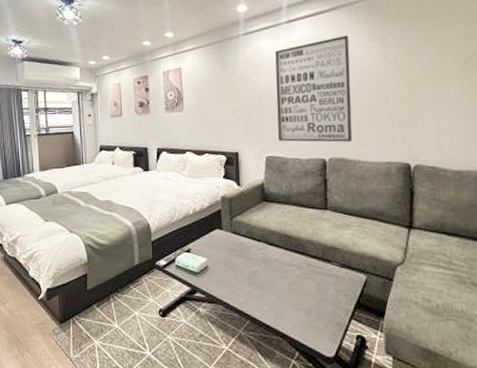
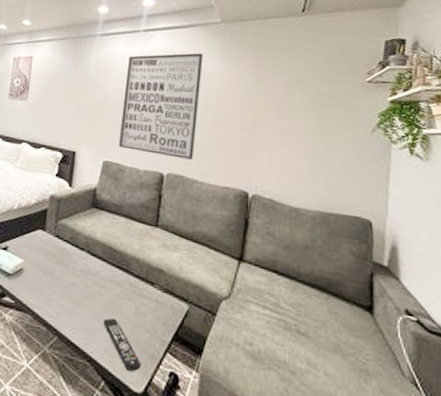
remote control: none [290,296,330,341] -> present [103,318,142,372]

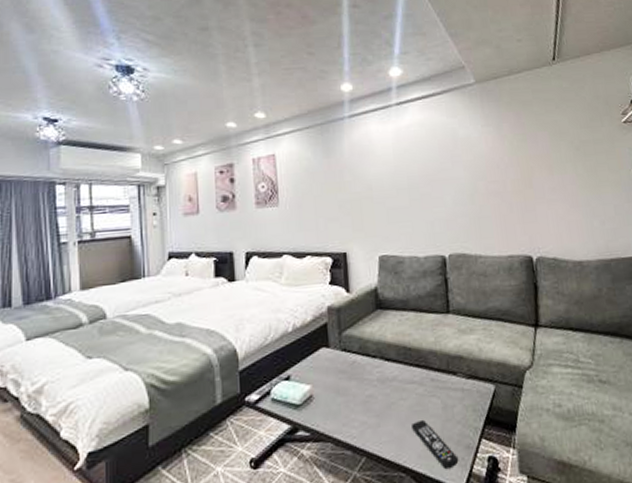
wall art: present [119,53,203,160] -> none [385,120,473,238]

